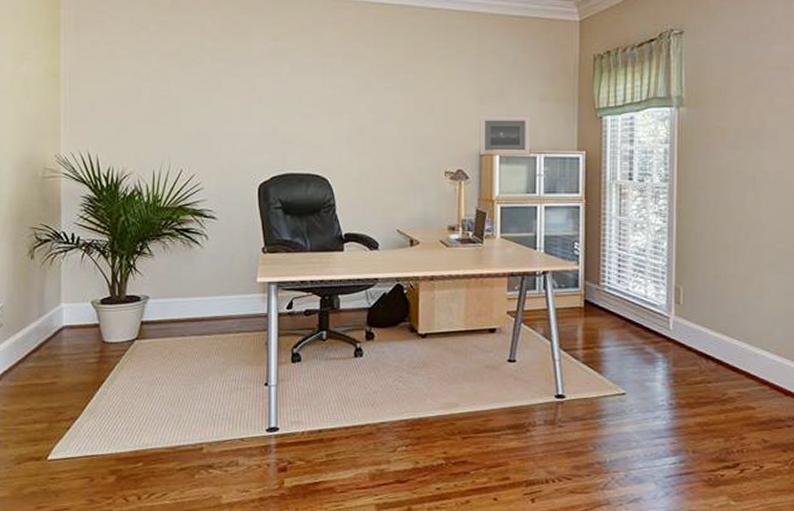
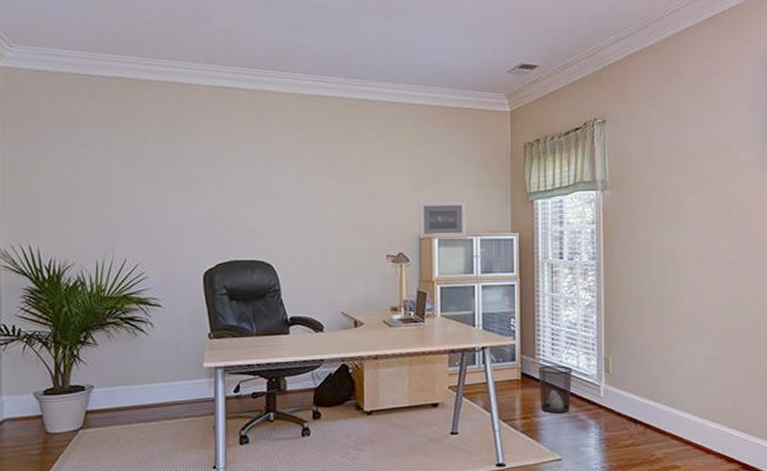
waste bin: none [602,294,640,345] -> present [538,365,573,414]

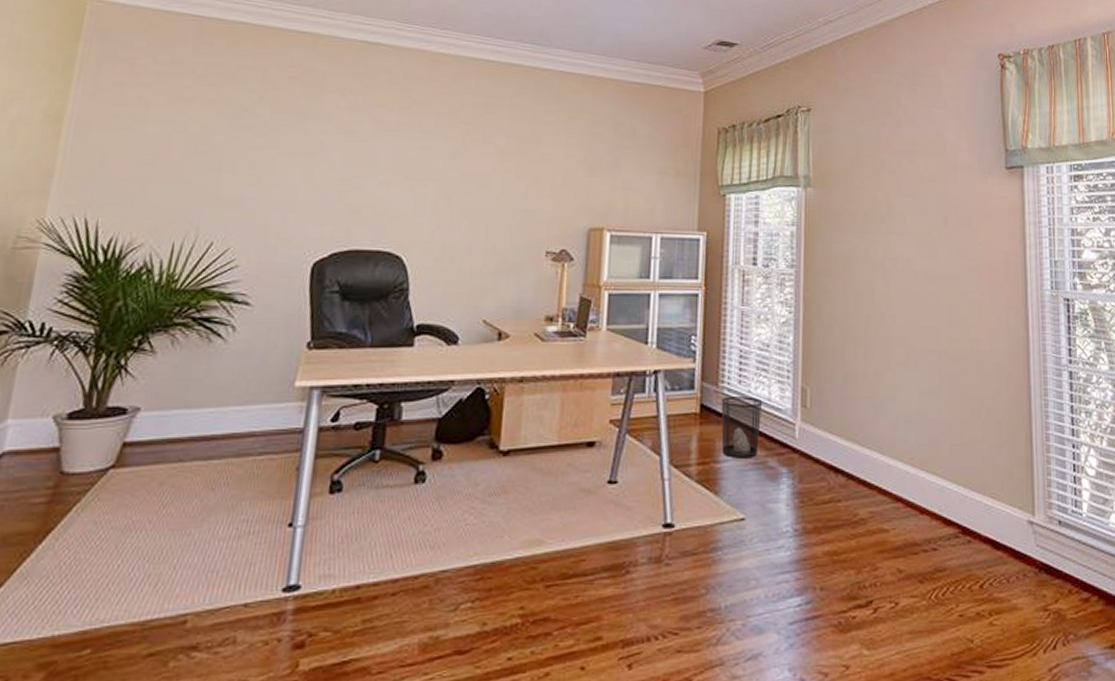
picture frame: present [419,201,468,239] -> none [587,189,647,236]

